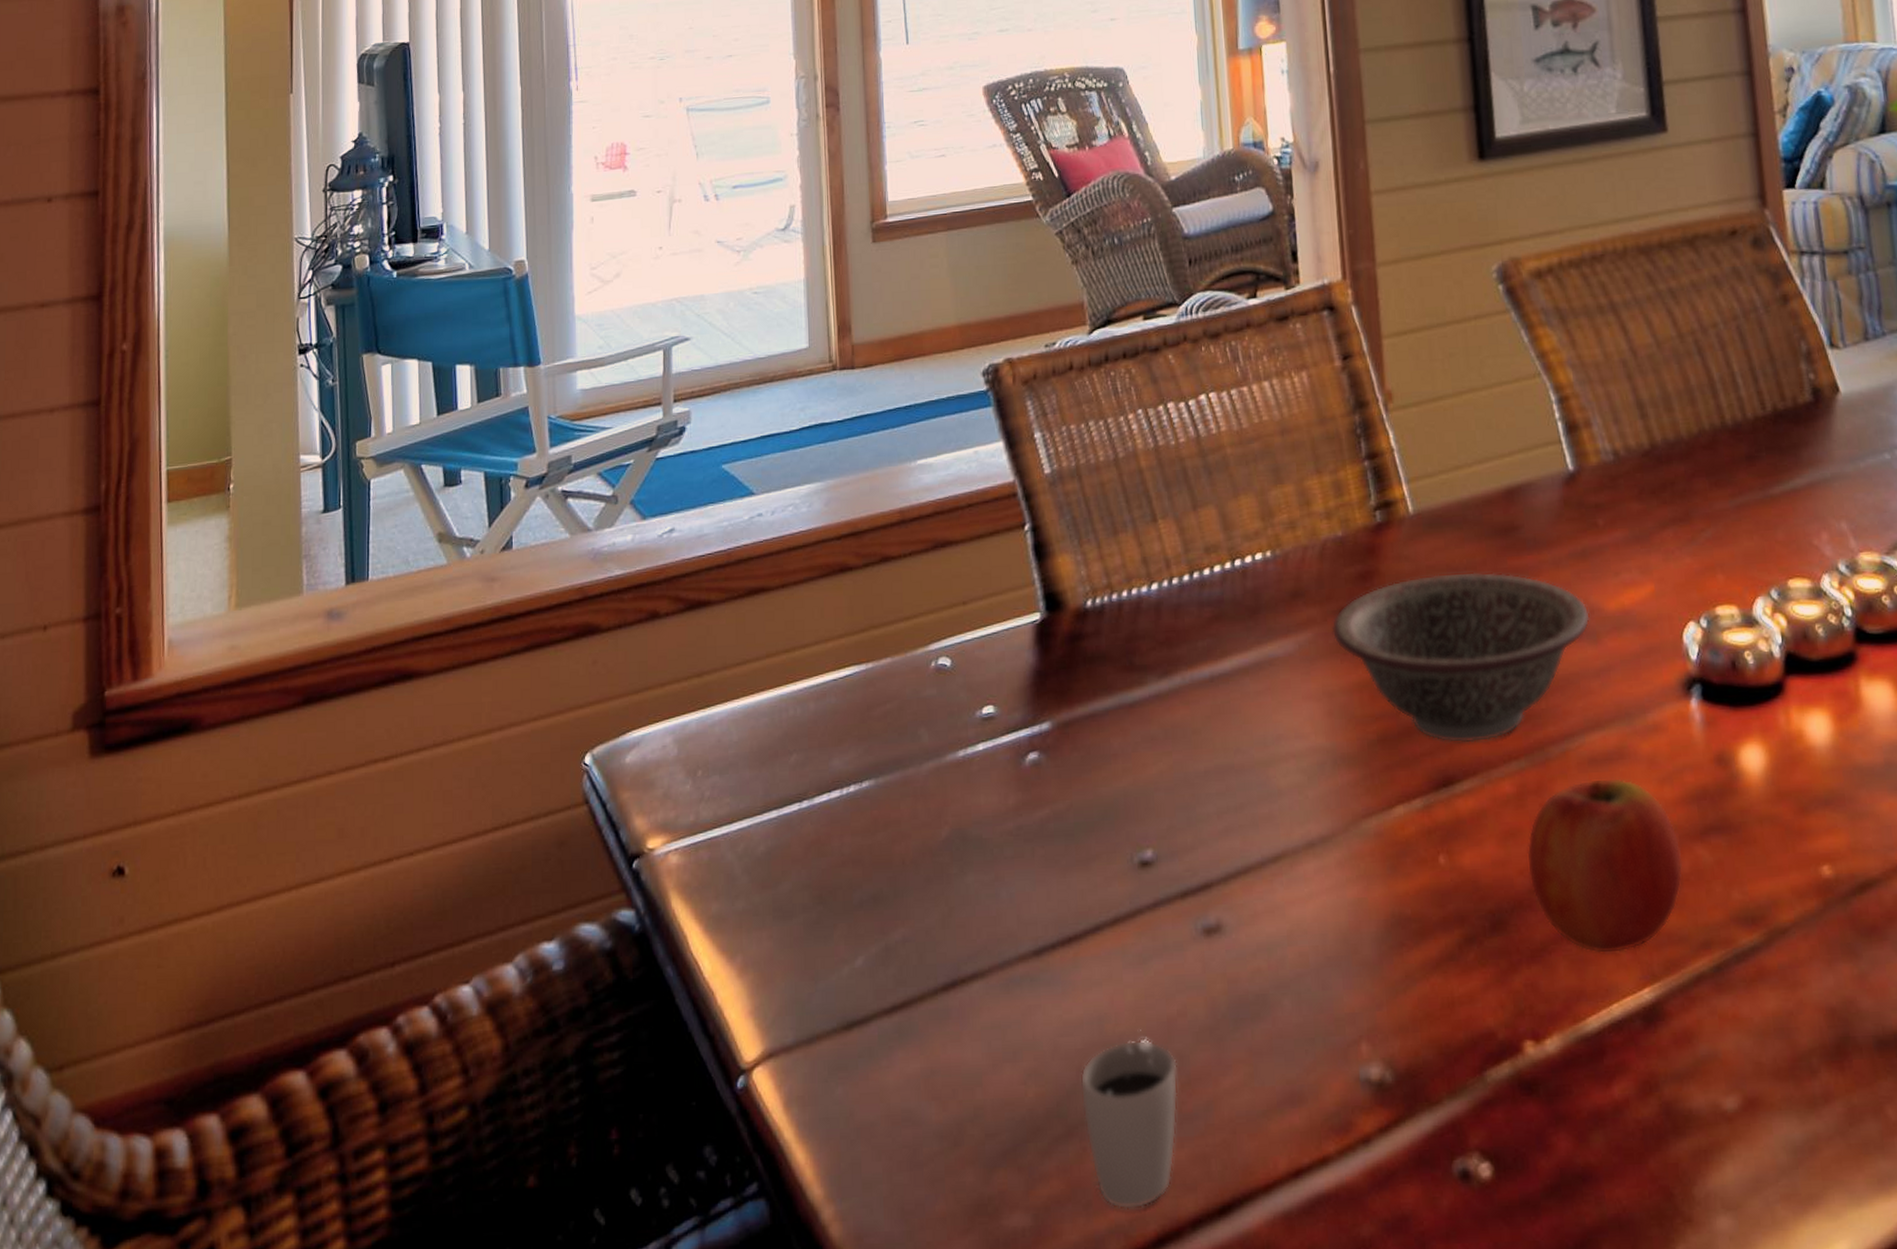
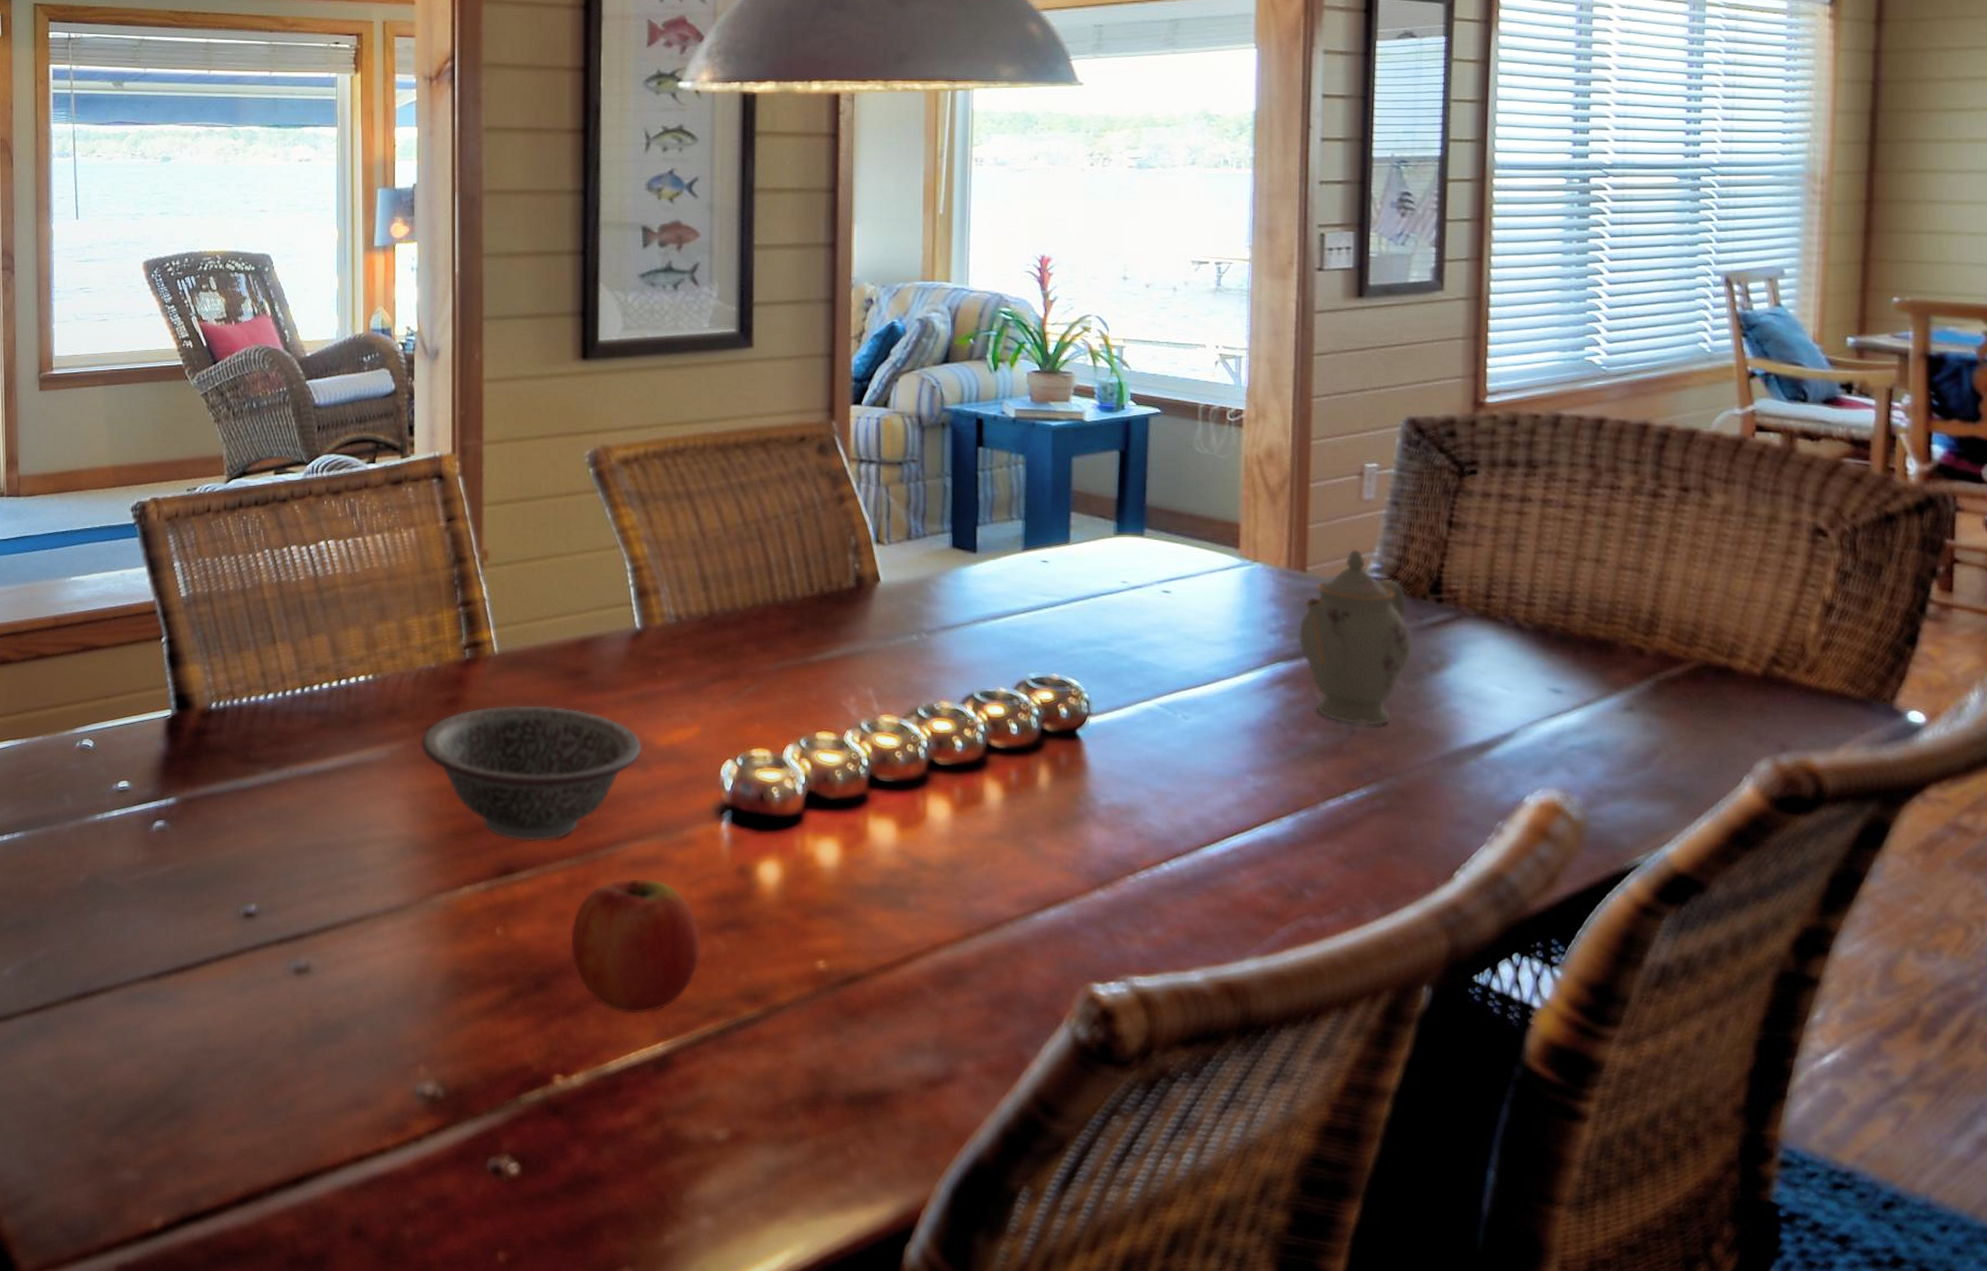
cup: present [1080,1037,1179,1210] -> none [185,1047,266,1175]

